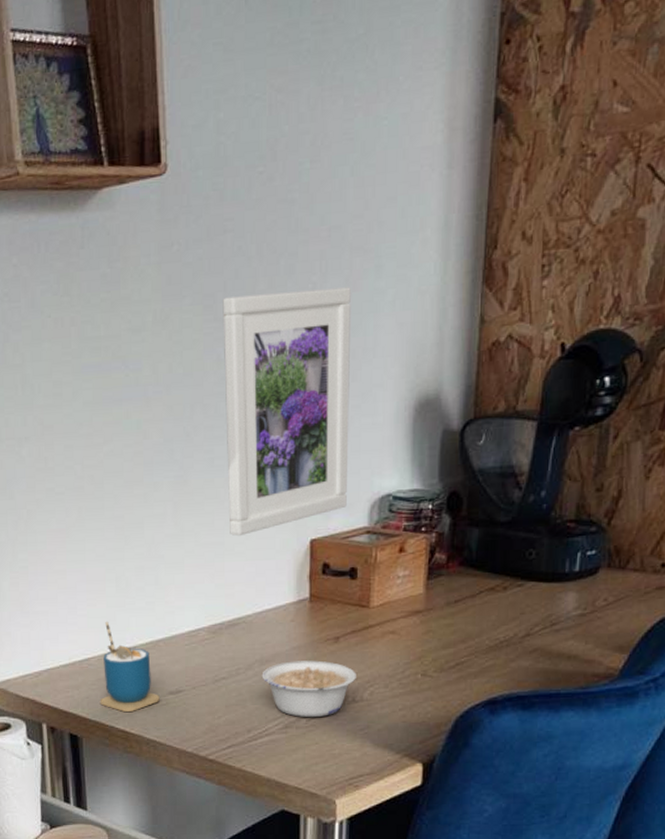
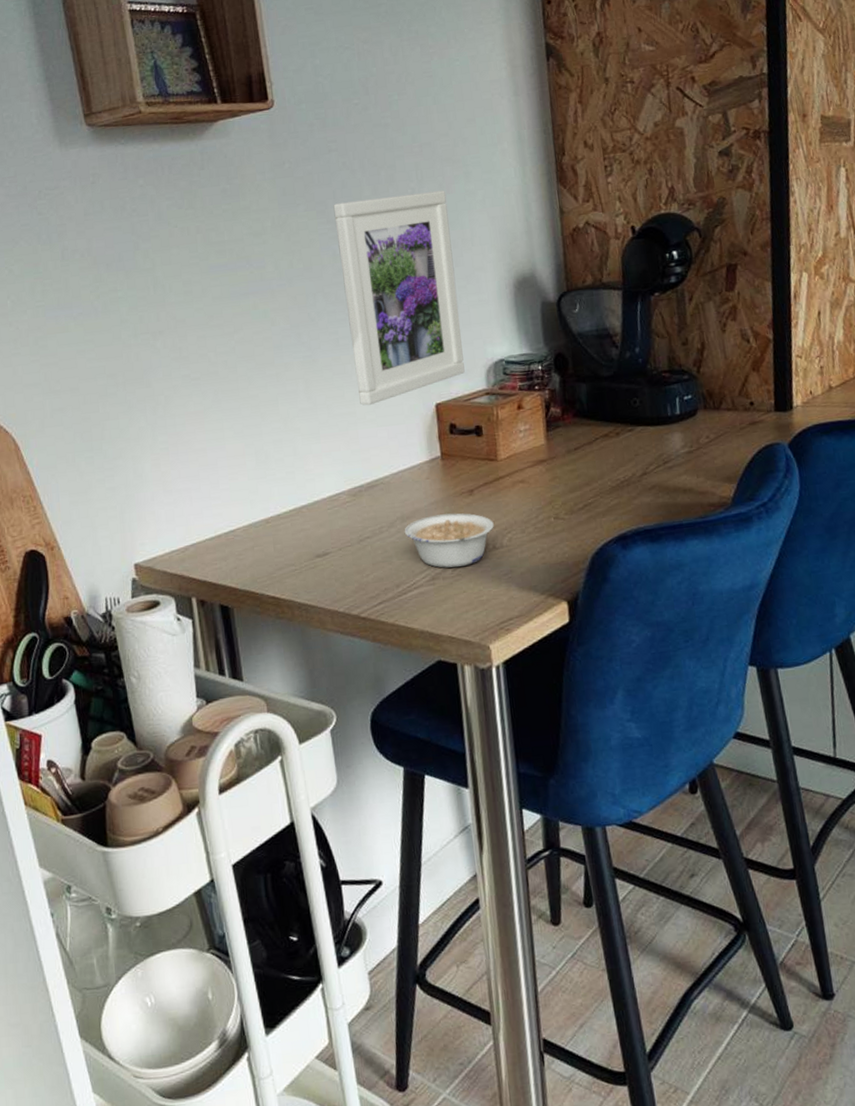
cup: present [99,621,160,713] -> none [248,492,308,579]

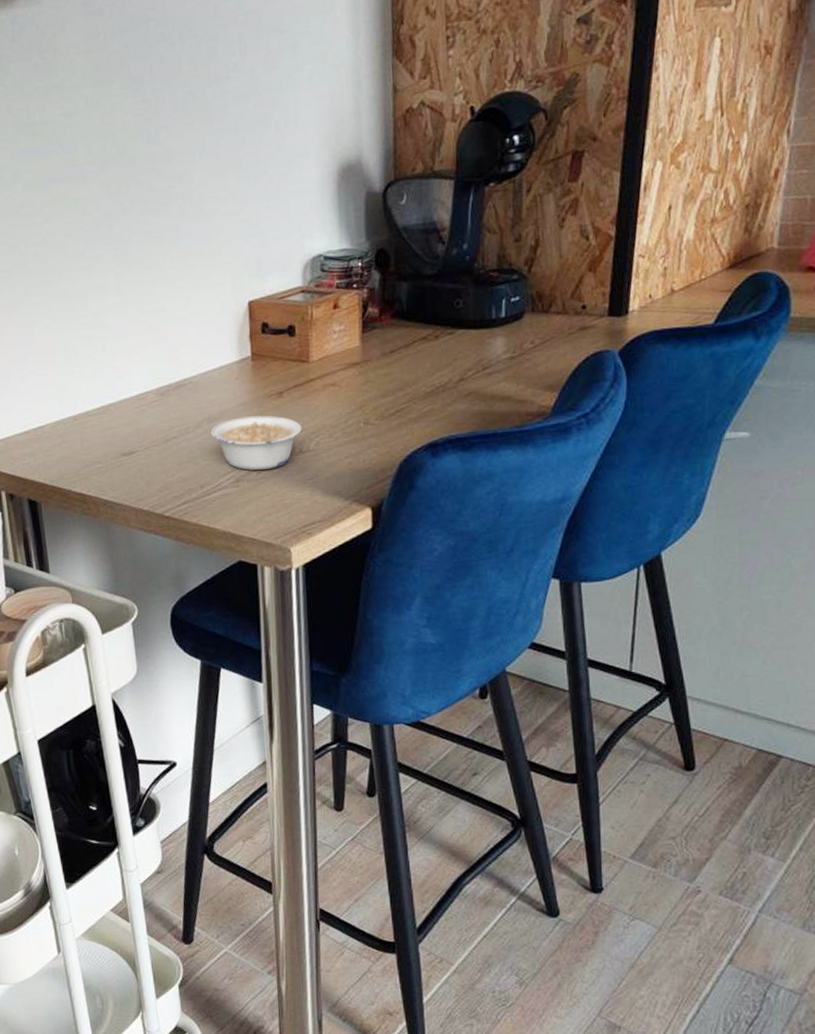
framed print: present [333,190,465,405] -> none [149,65,281,302]

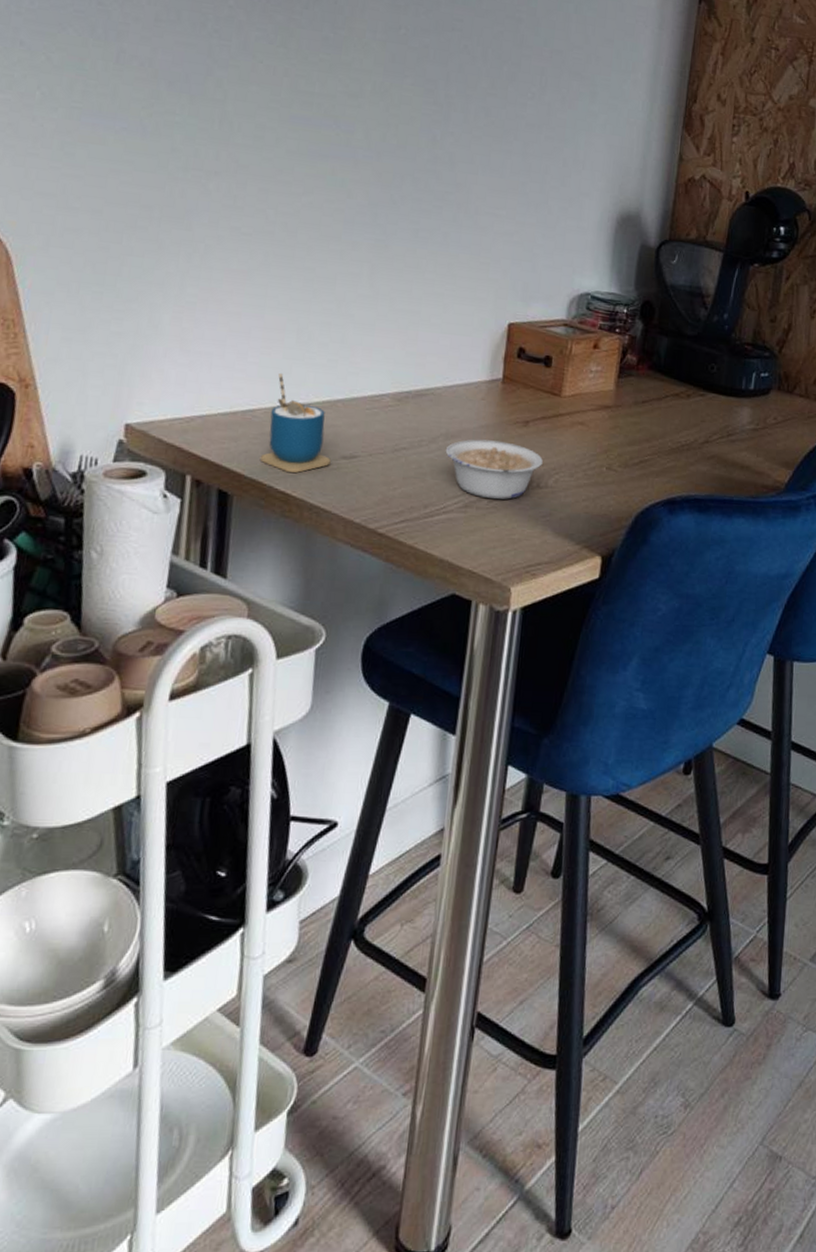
cup: none [55,389,114,476] -> present [259,372,331,474]

